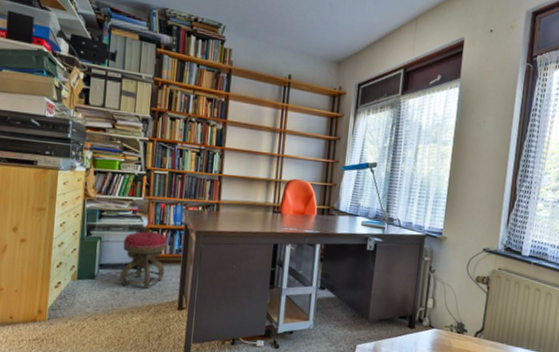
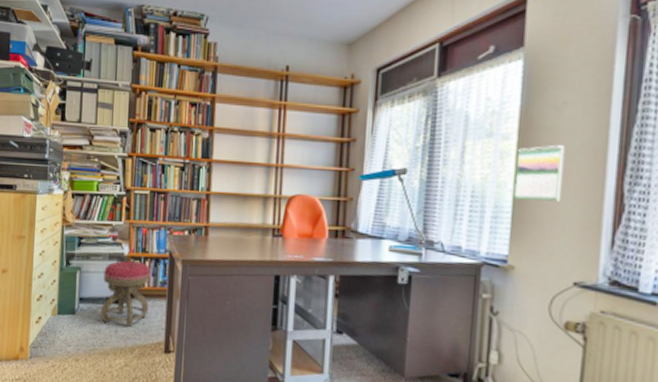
calendar: none [448,150,483,191] -> present [513,144,566,202]

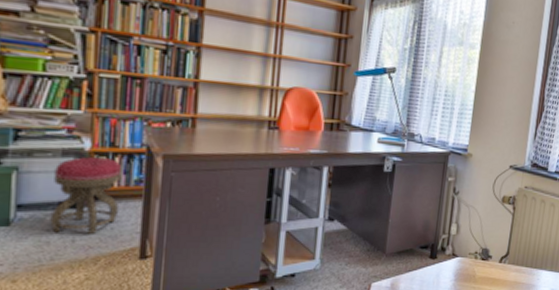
calendar: present [513,144,566,202] -> none [474,56,512,102]

